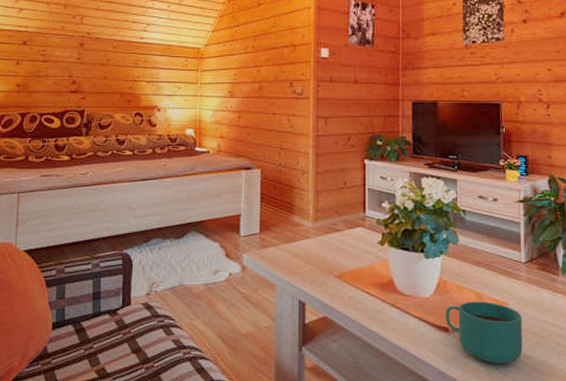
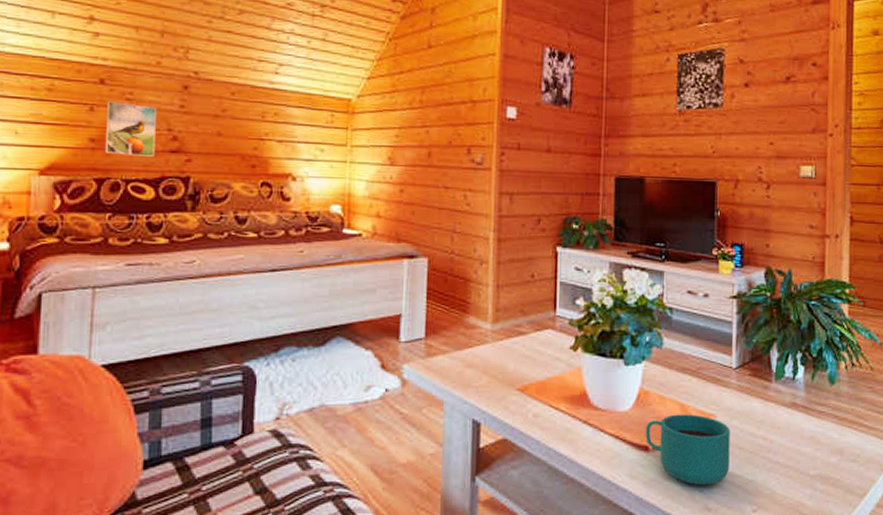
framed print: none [27,57,61,97] -> present [106,101,156,158]

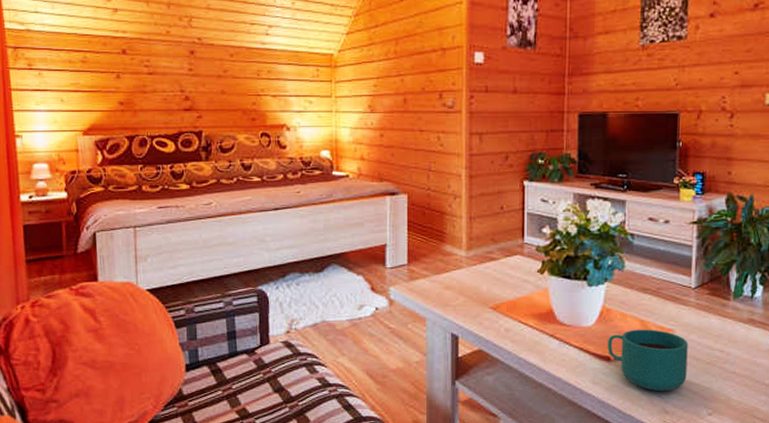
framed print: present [106,101,156,158] -> none [130,69,172,116]

